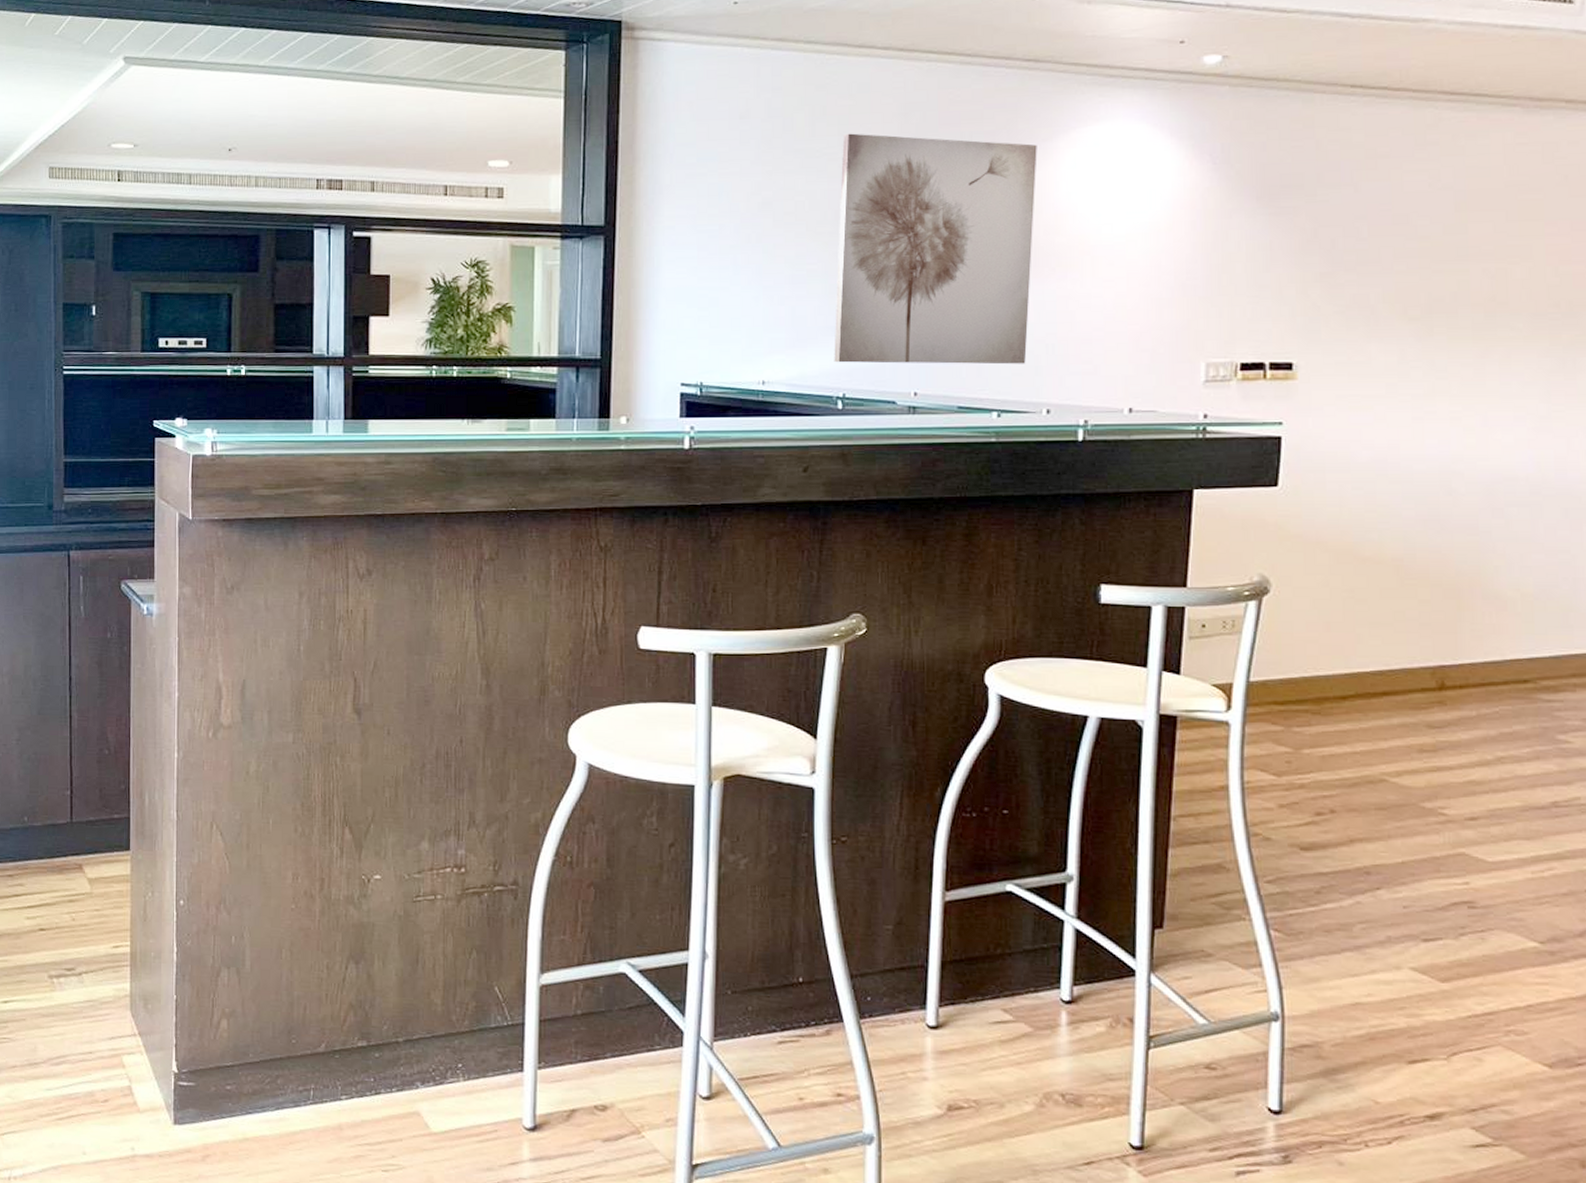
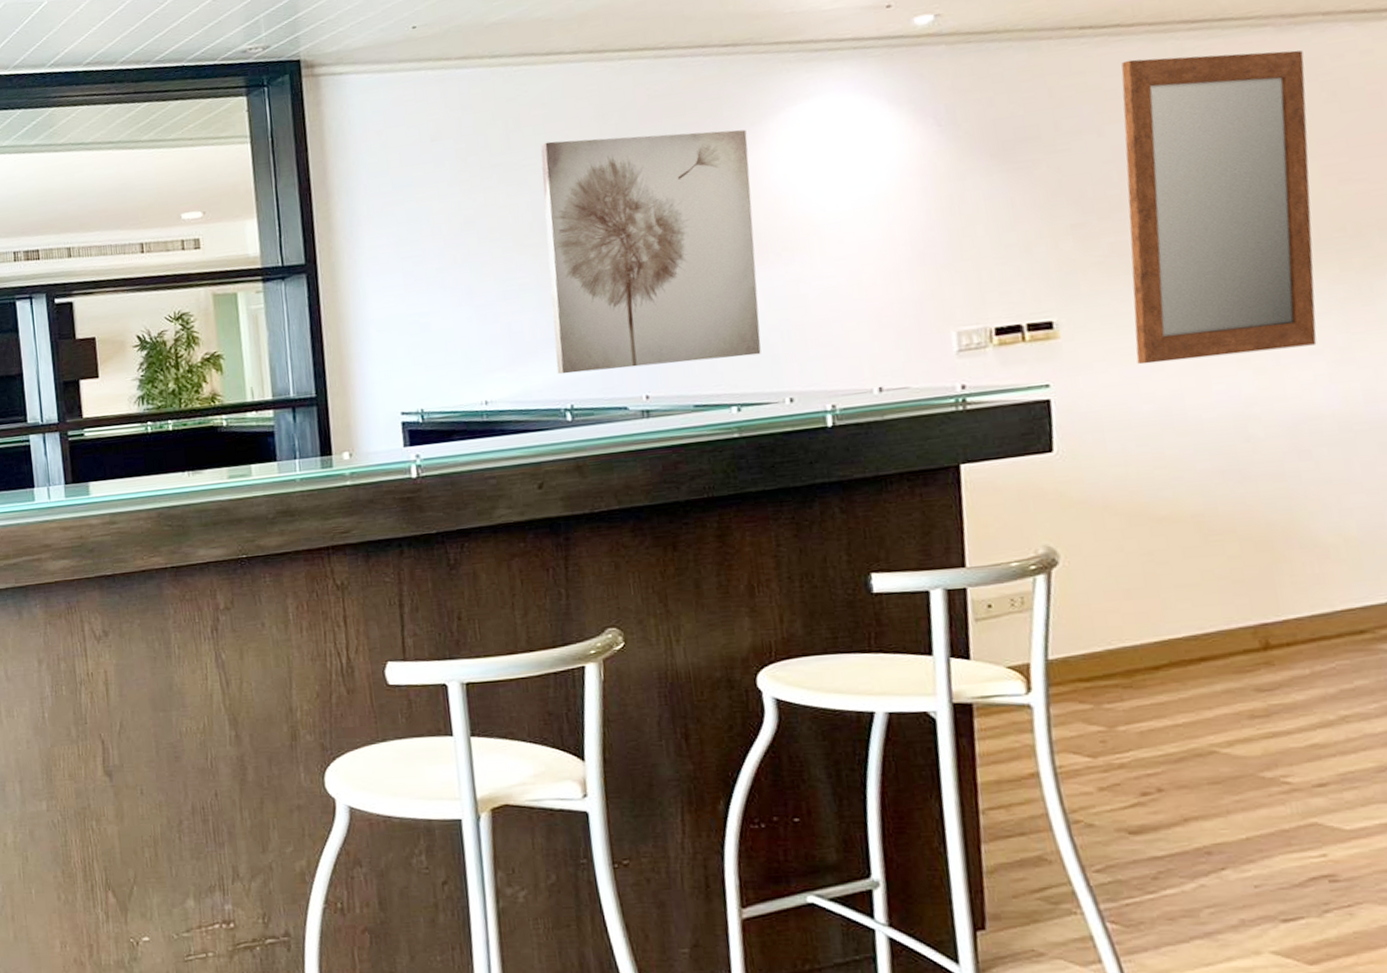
mirror: none [1362,122,1544,413] -> present [1121,50,1317,365]

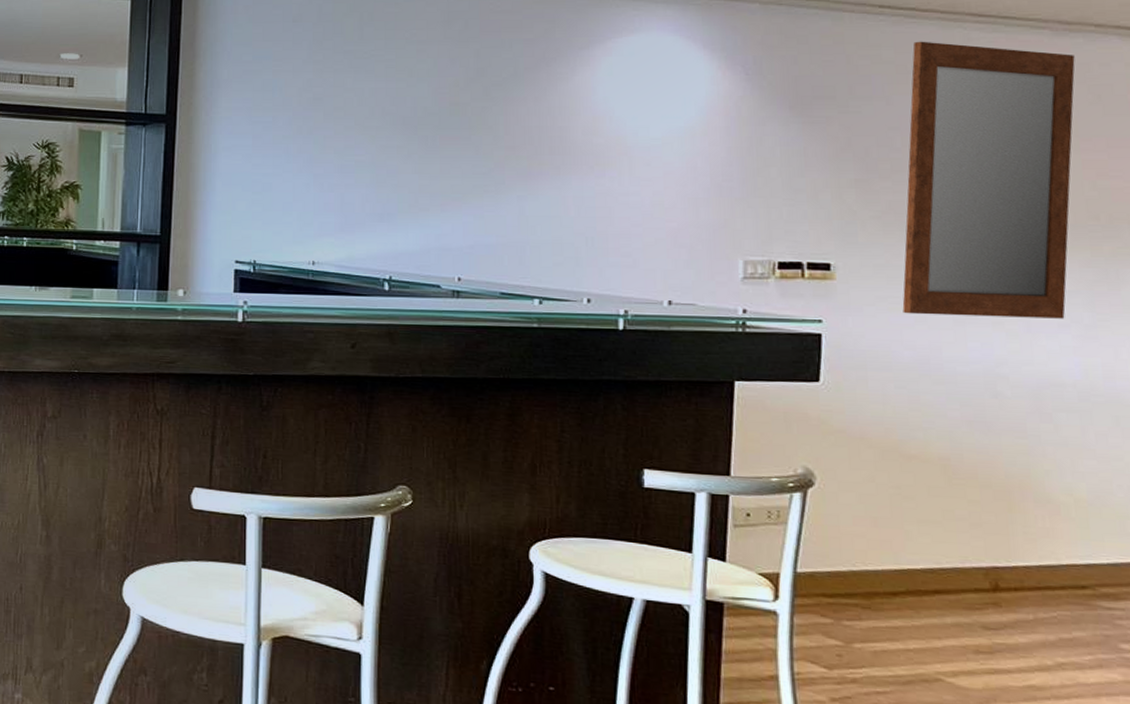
wall art: present [540,129,761,375] -> none [380,37,575,255]

